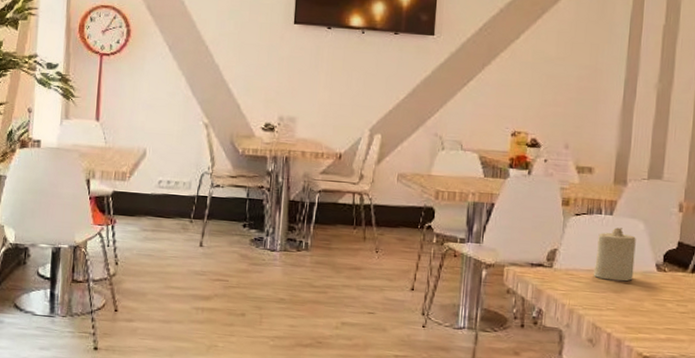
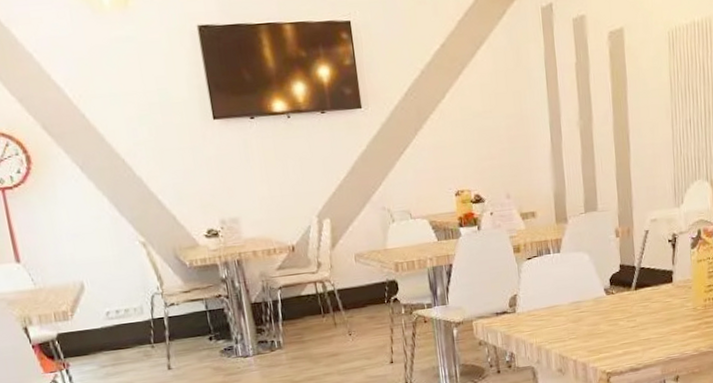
candle: present [593,227,636,282] -> none [551,262,587,313]

